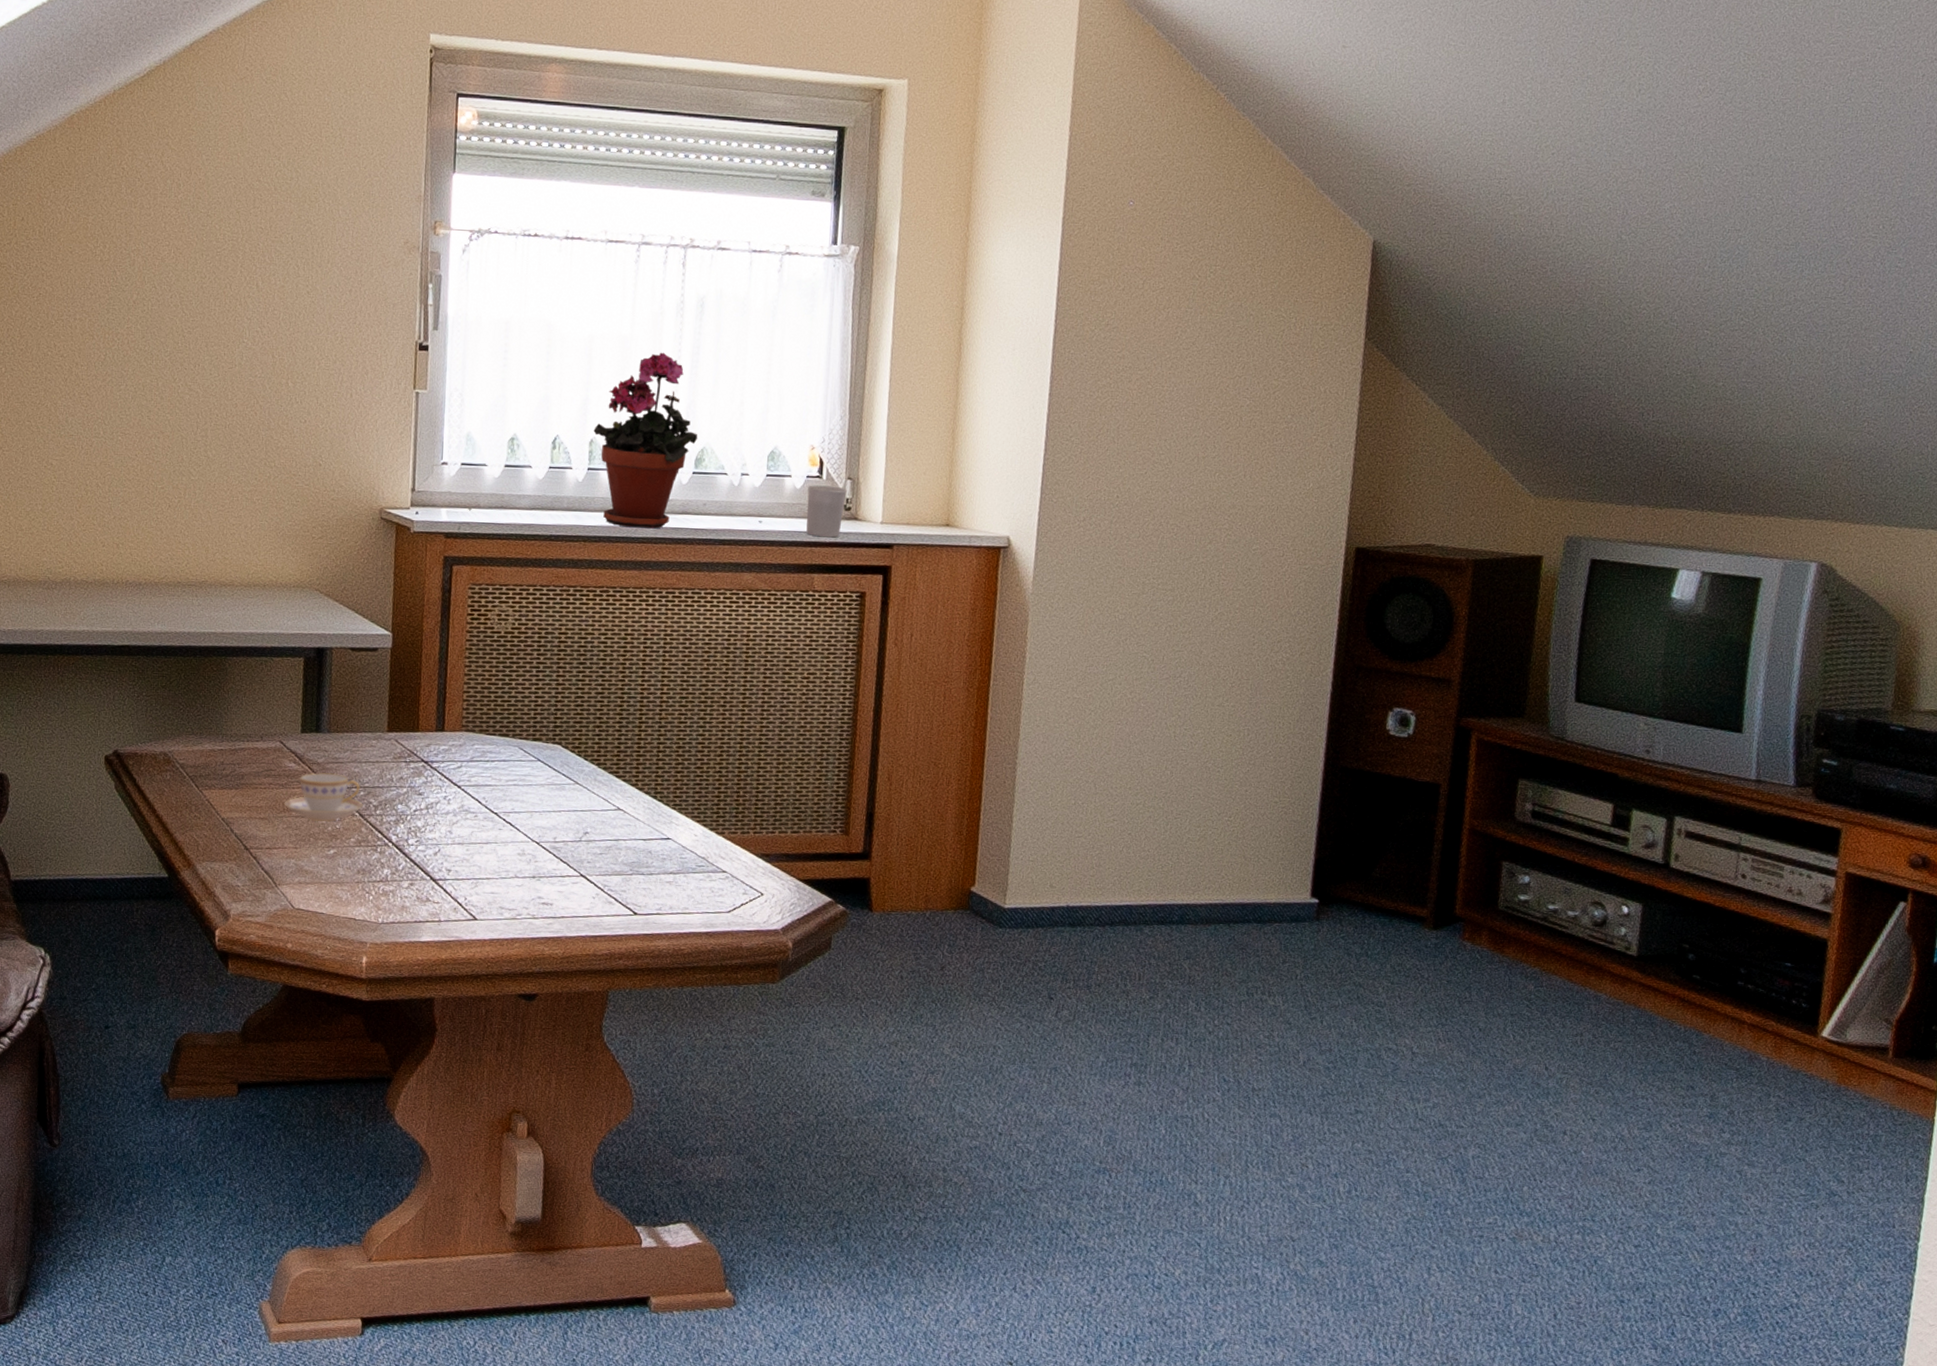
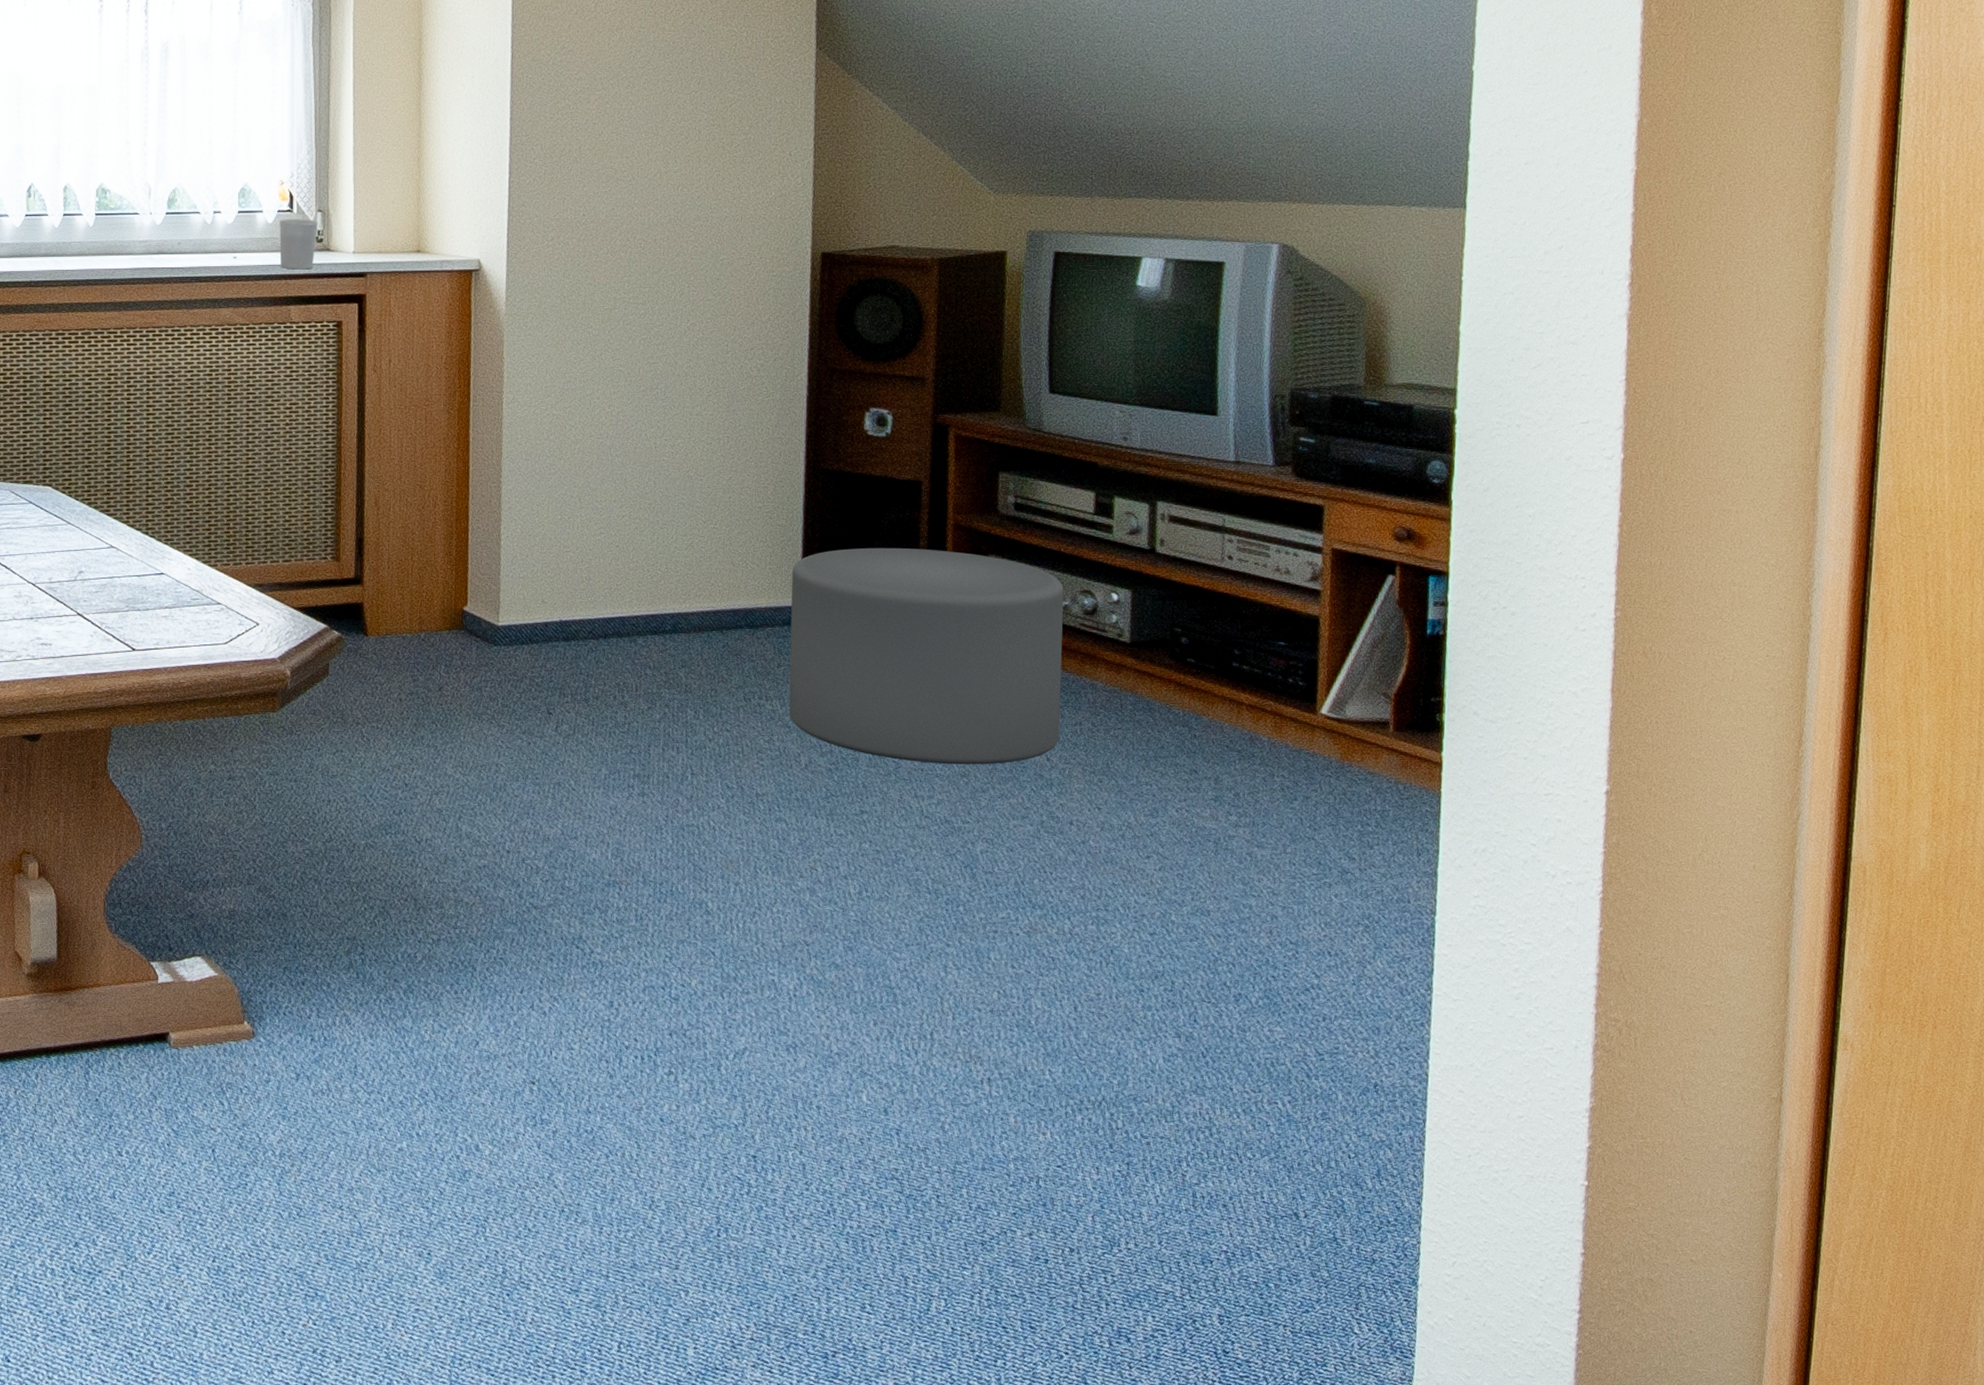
potted plant: present [593,352,698,529] -> none [67,98,169,270]
pouf: none [1290,848,1575,1071] -> present [789,547,1064,765]

